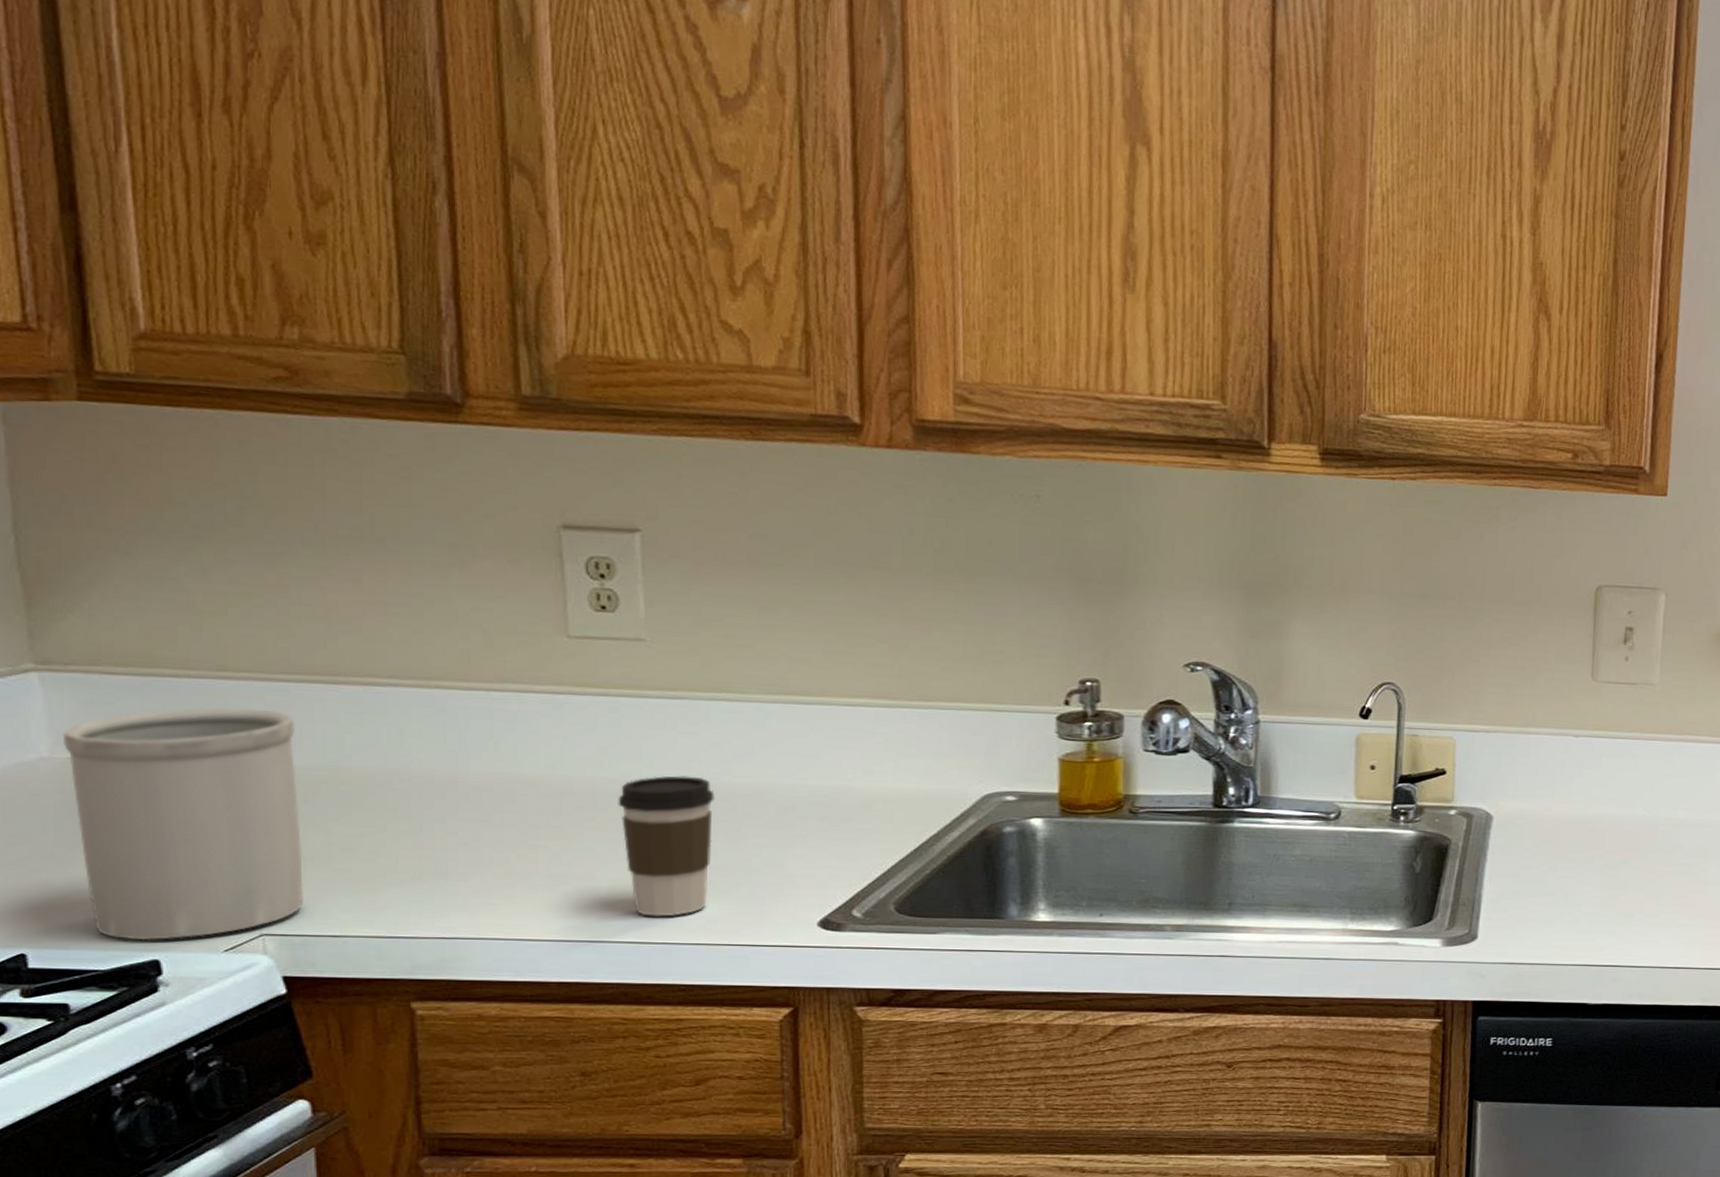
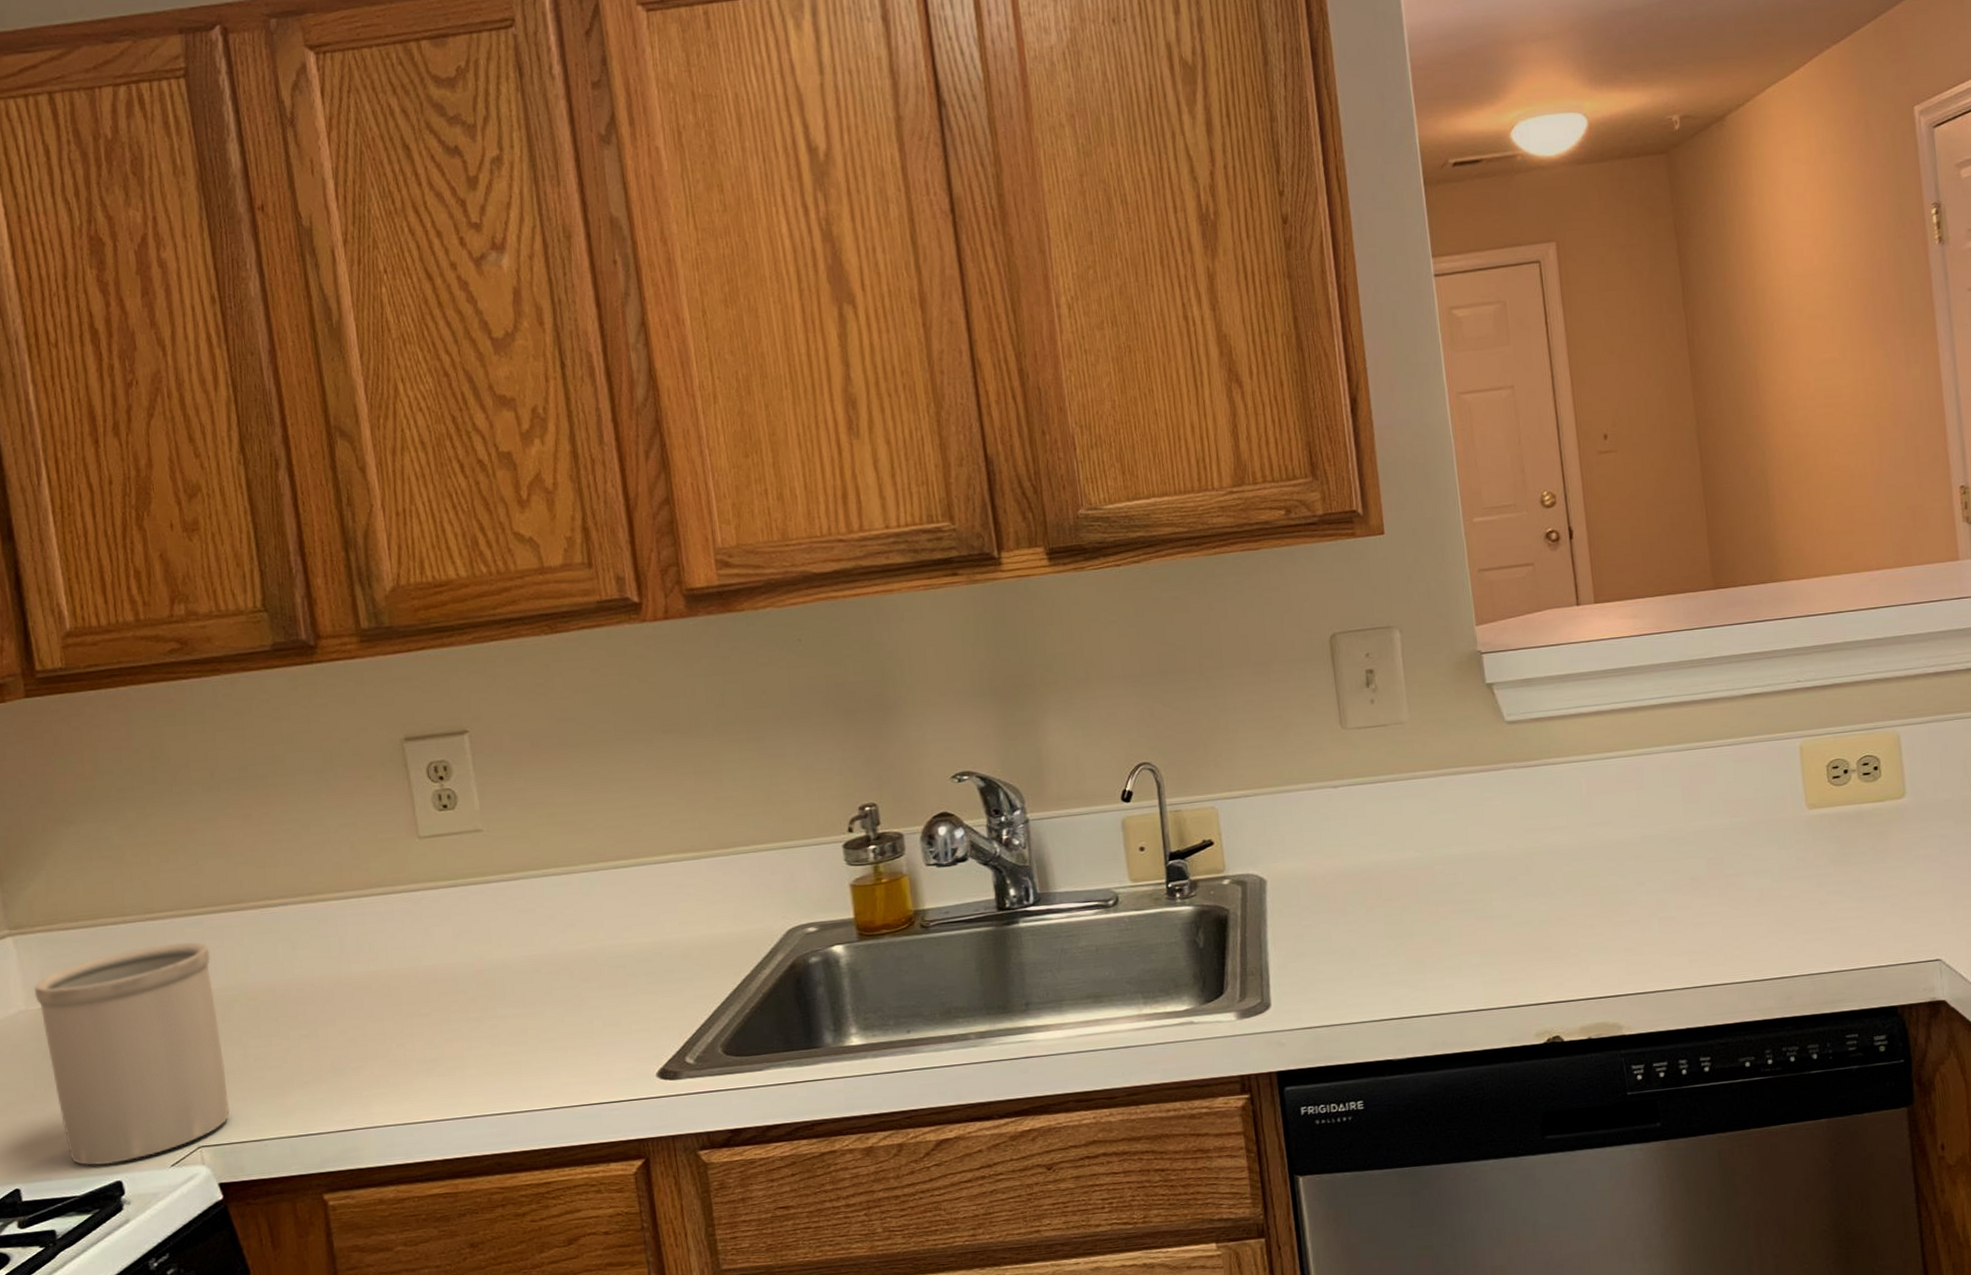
coffee cup: present [618,775,715,917] -> none [474,950,559,1088]

